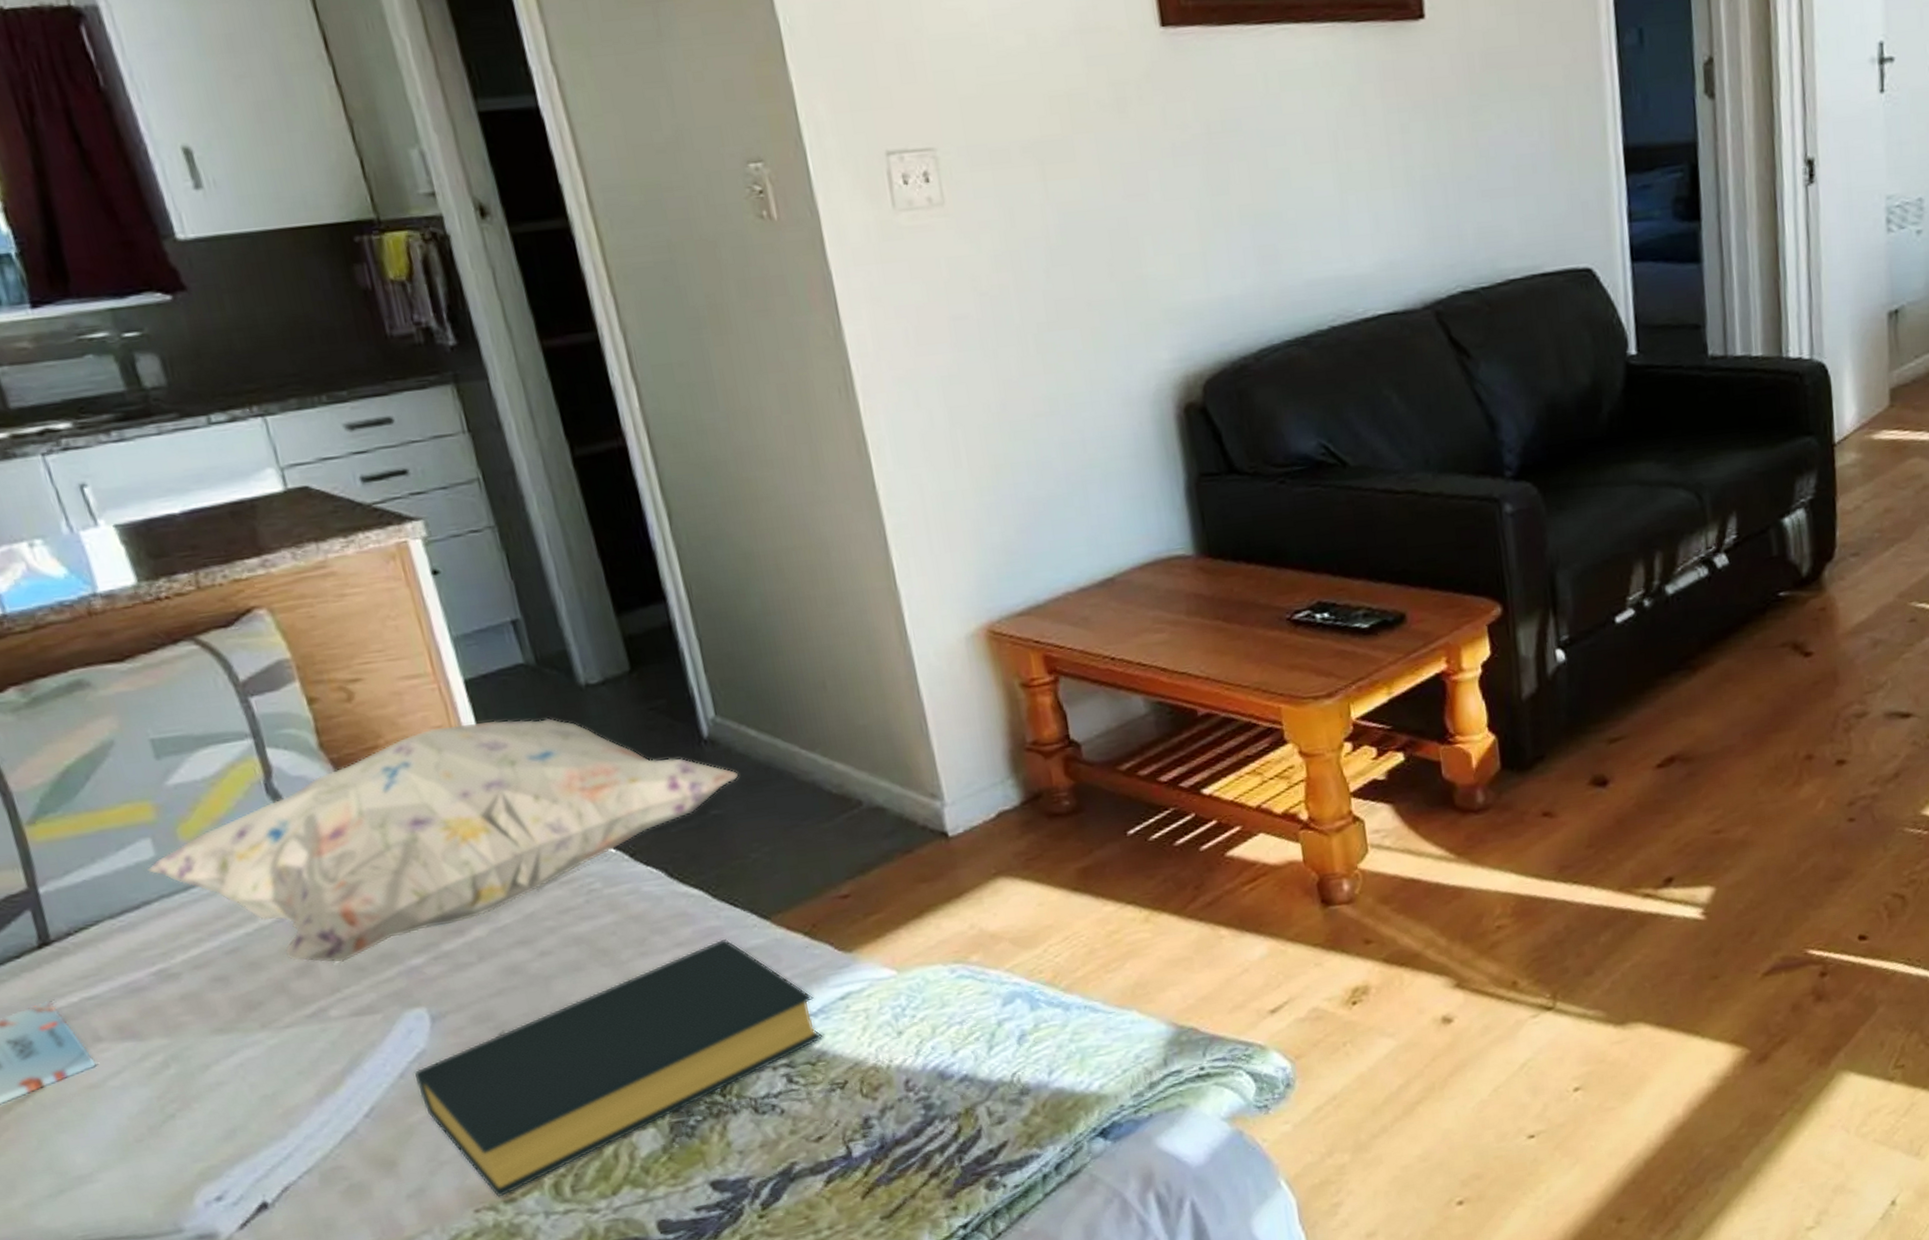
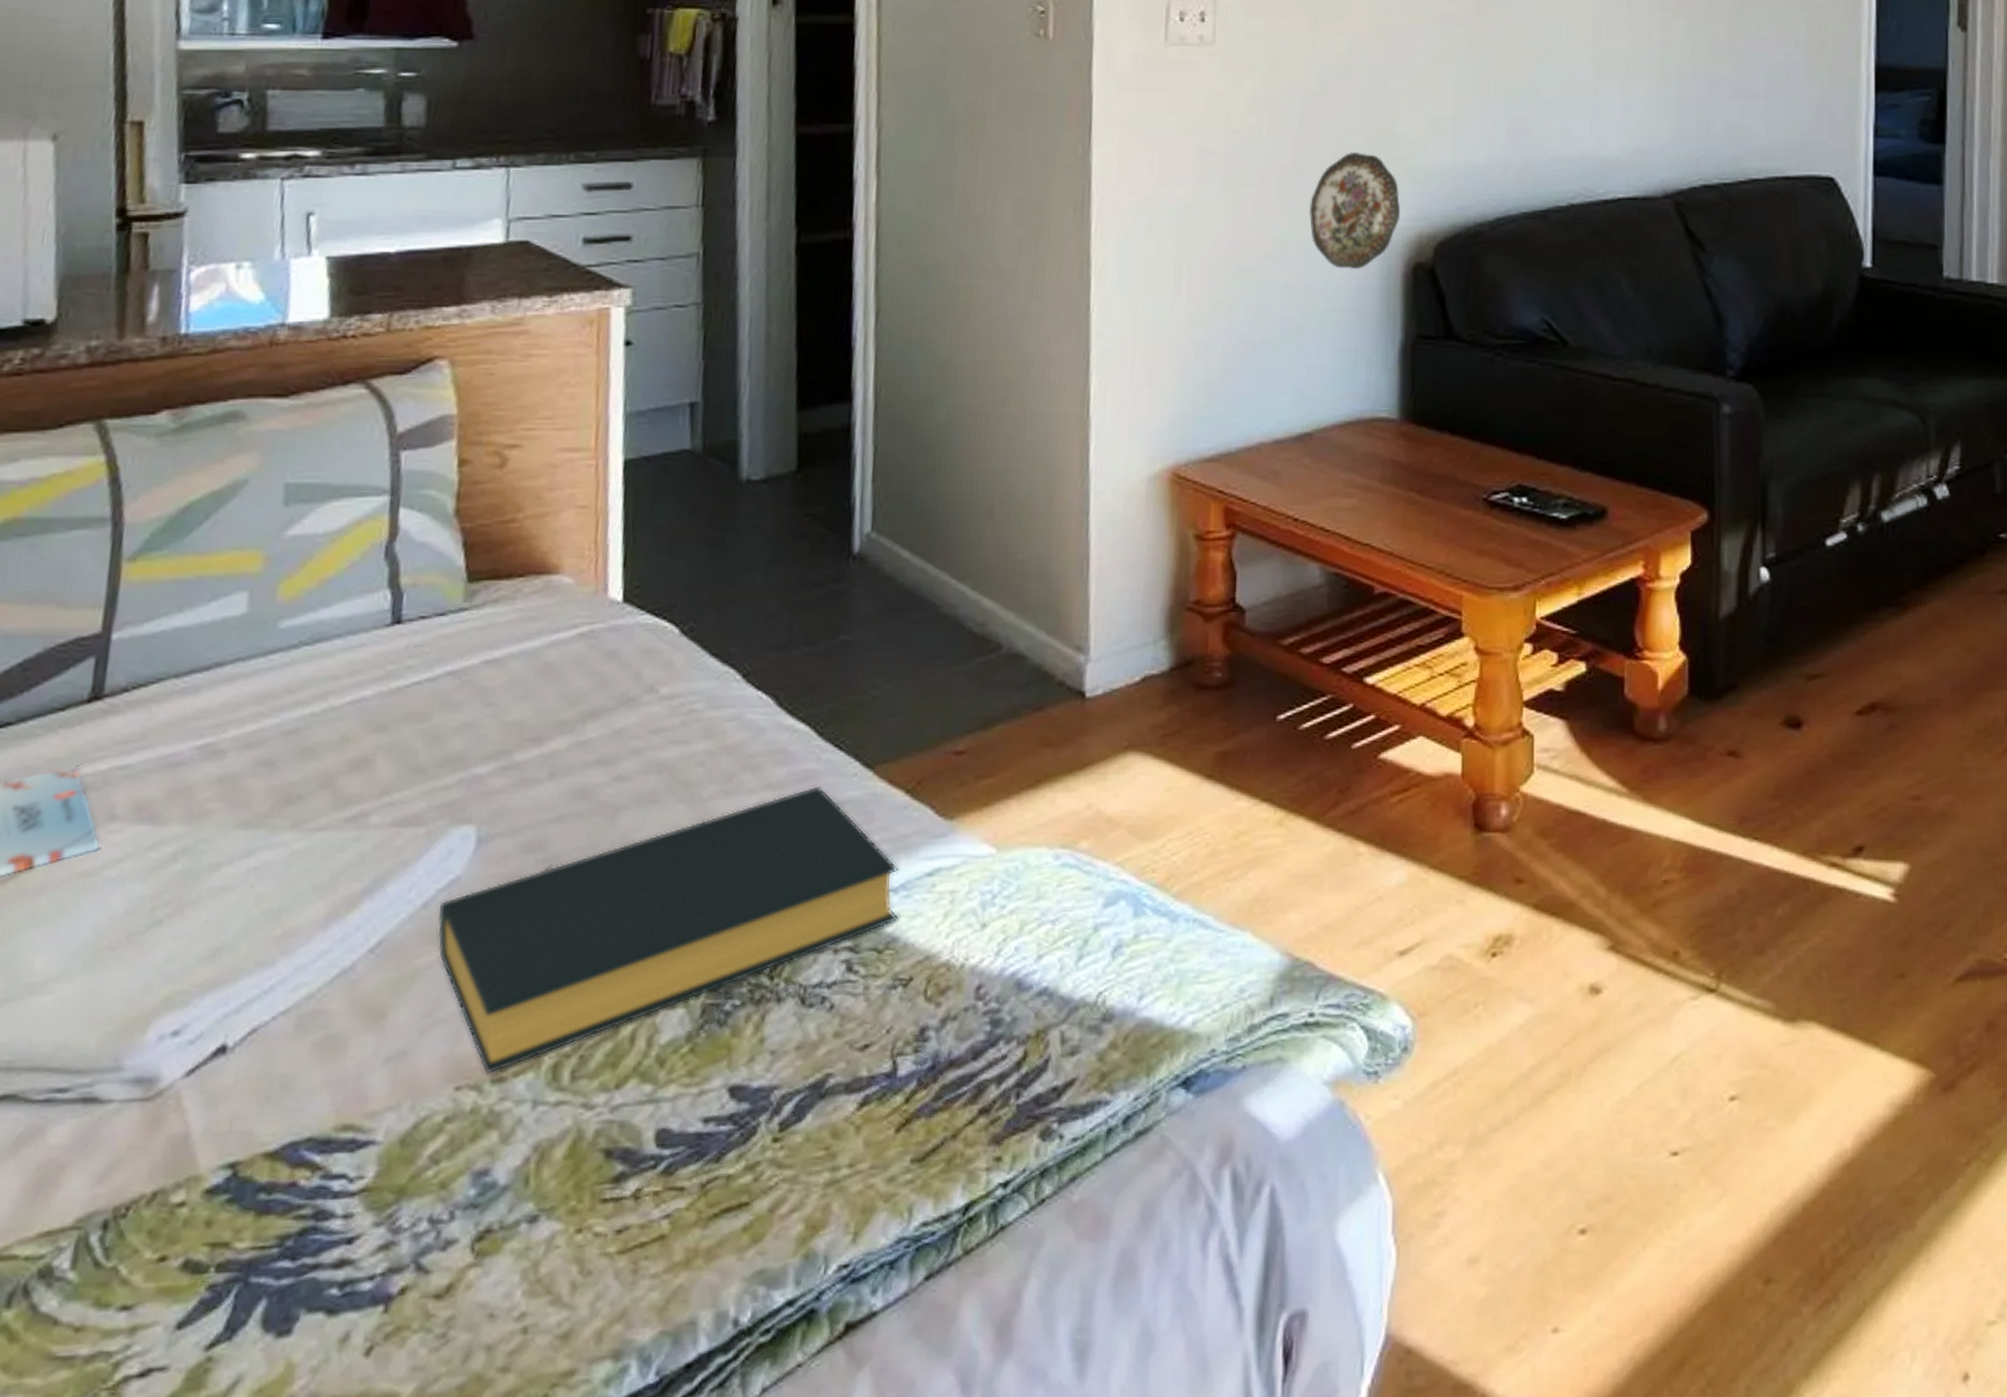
decorative pillow: present [147,717,739,963] -> none [233,507,880,760]
decorative plate: none [1071,299,1164,418] -> present [1308,151,1401,270]

